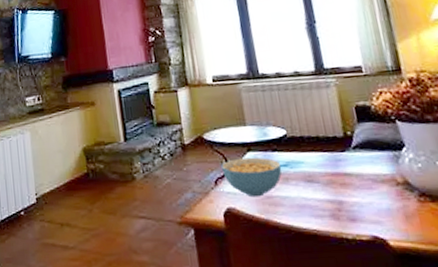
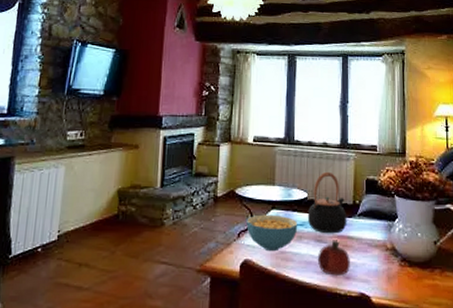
teapot: none [290,103,341,173] -> present [307,171,347,234]
fruit: none [311,178,354,218] -> present [318,240,350,276]

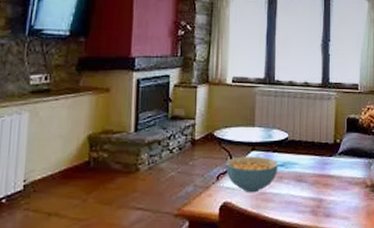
teapot: present [307,171,347,234] -> none [288,111,328,174]
fruit: present [318,240,350,276] -> none [299,179,330,214]

